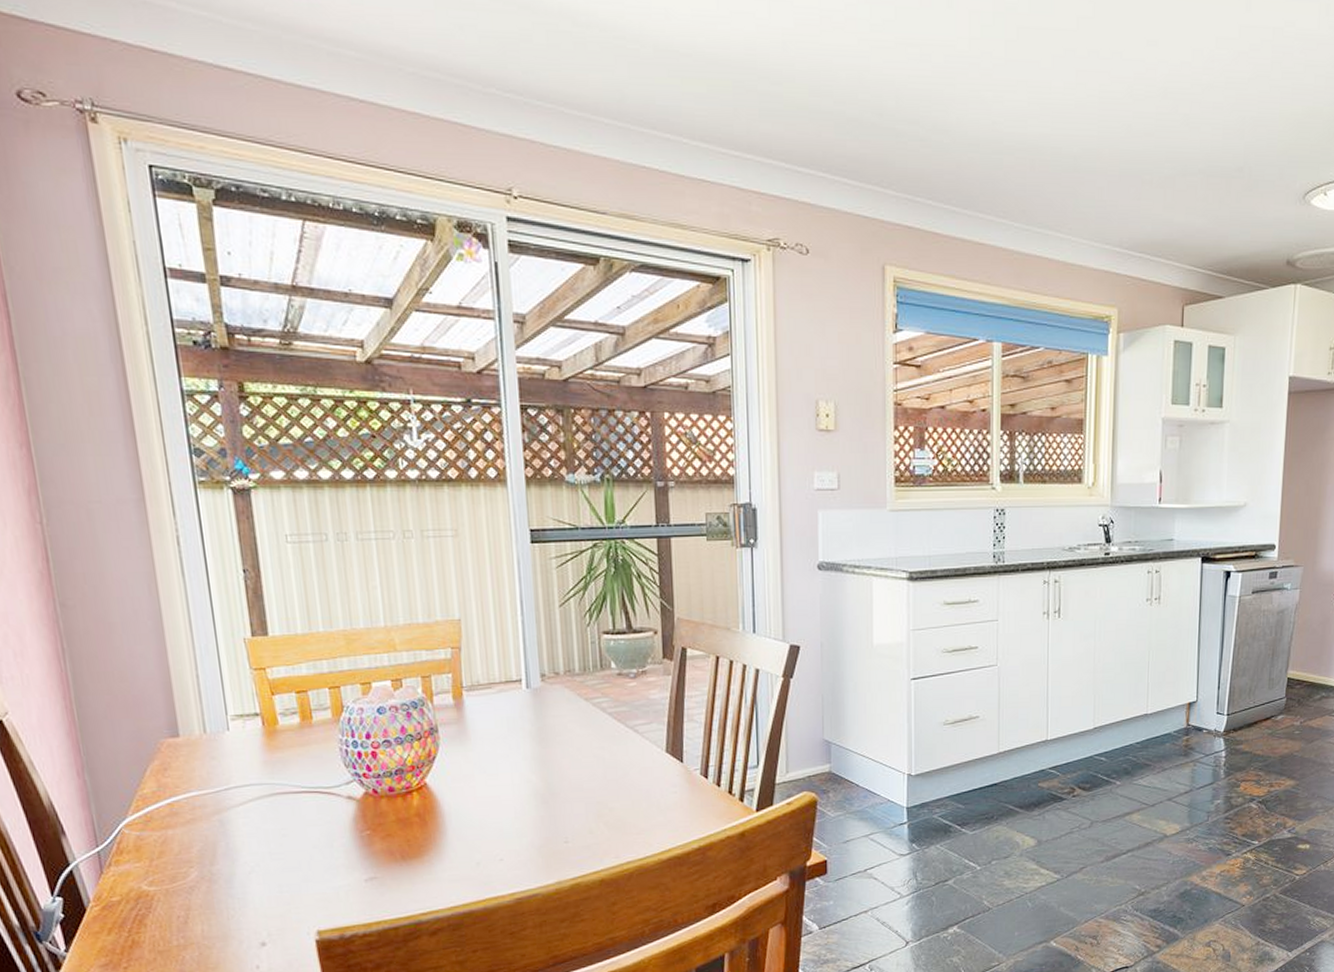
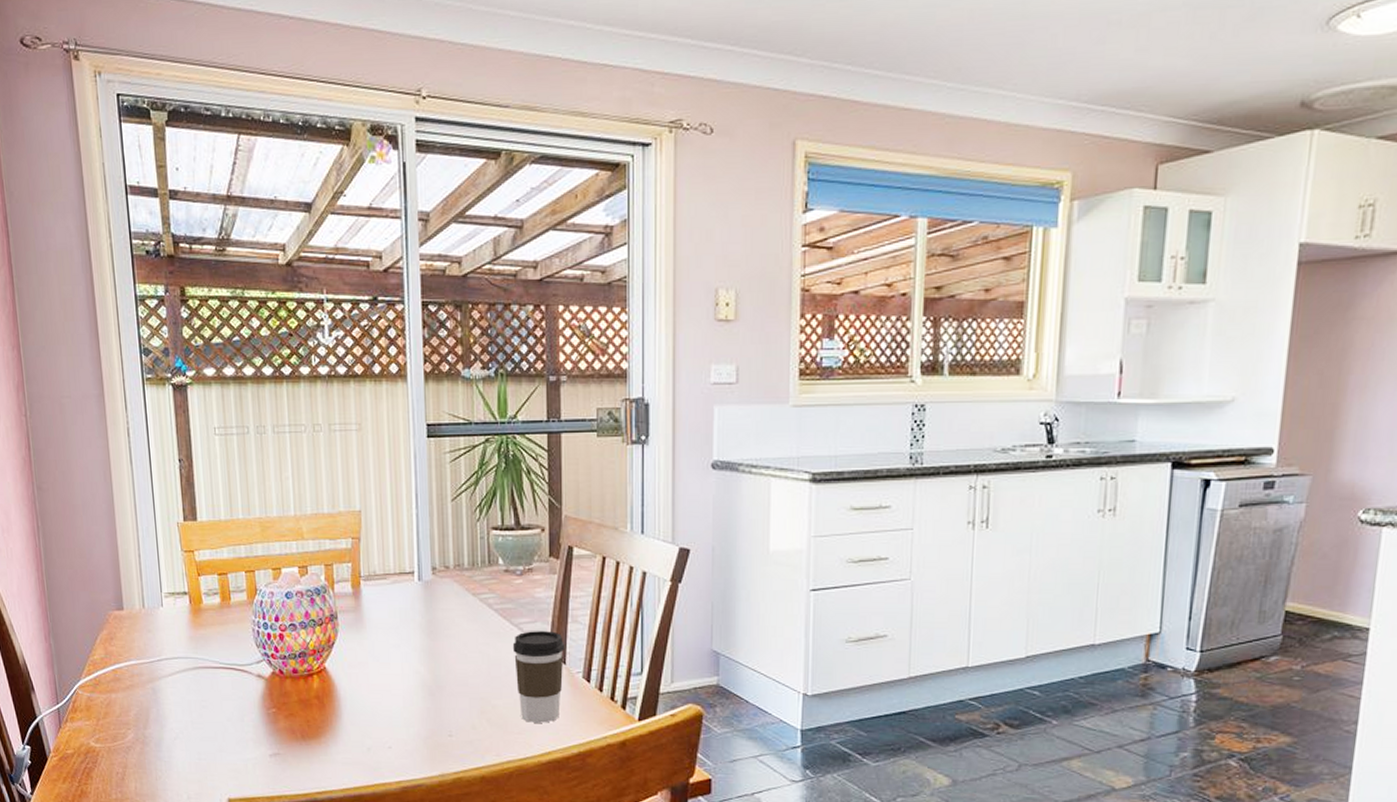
coffee cup: none [628,730,682,822] -> present [512,630,565,723]

